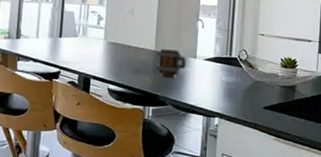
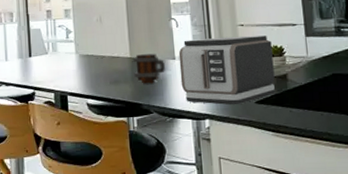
toaster: none [198,41,287,108] -> present [178,35,275,105]

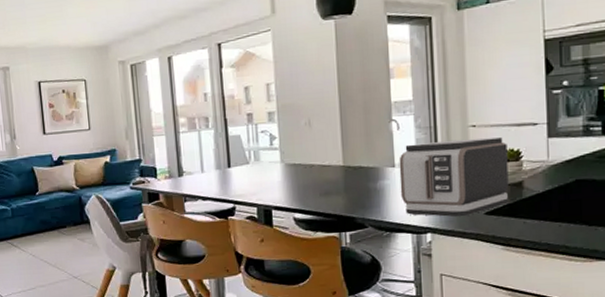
mug: present [133,53,165,84] -> none [346,161,383,195]

